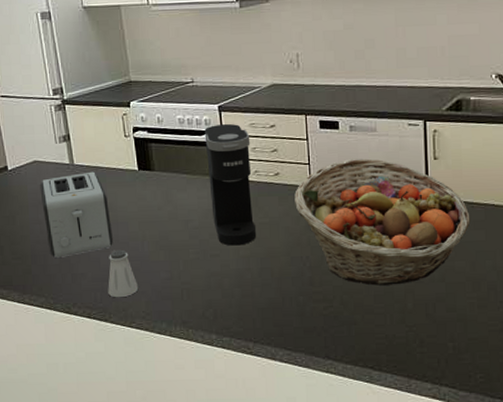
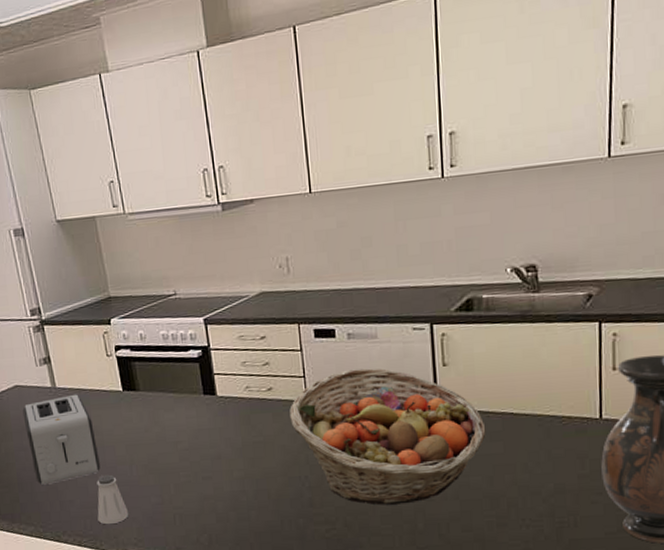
coffee maker: present [204,123,257,246] -> none [190,337,251,467]

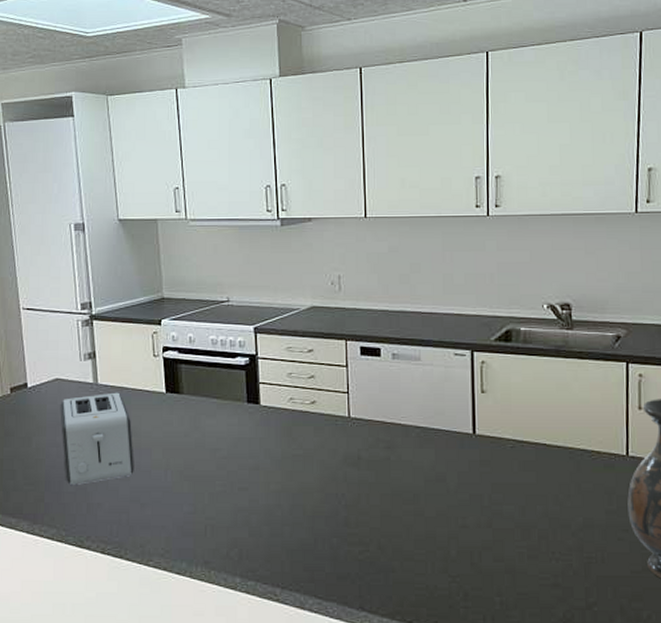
saltshaker: present [97,474,129,525] -> none [125,478,159,532]
fruit basket: present [289,368,486,505] -> none [331,389,520,529]

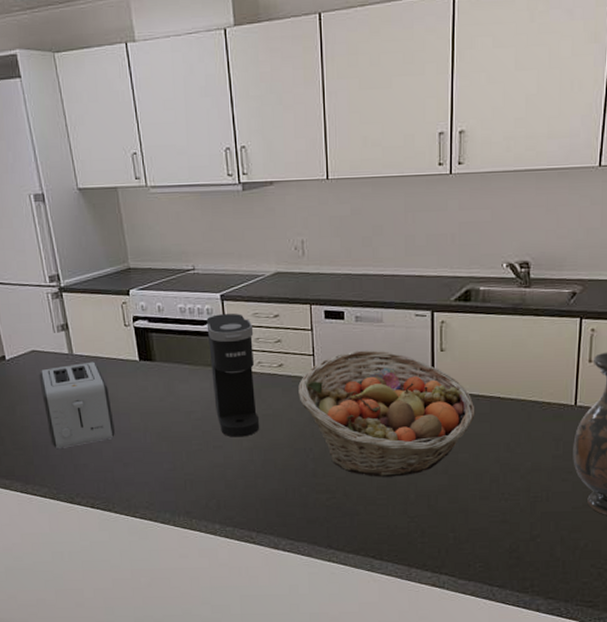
coffee maker: none [238,346,289,479] -> present [206,313,260,437]
fruit basket: none [331,389,520,529] -> present [298,350,475,477]

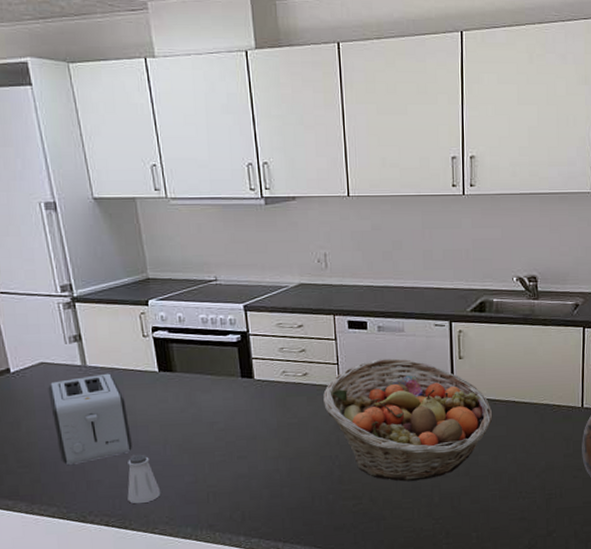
saltshaker: none [110,440,142,489] -> present [127,454,161,504]
coffee maker: present [206,313,260,437] -> none [229,323,285,447]

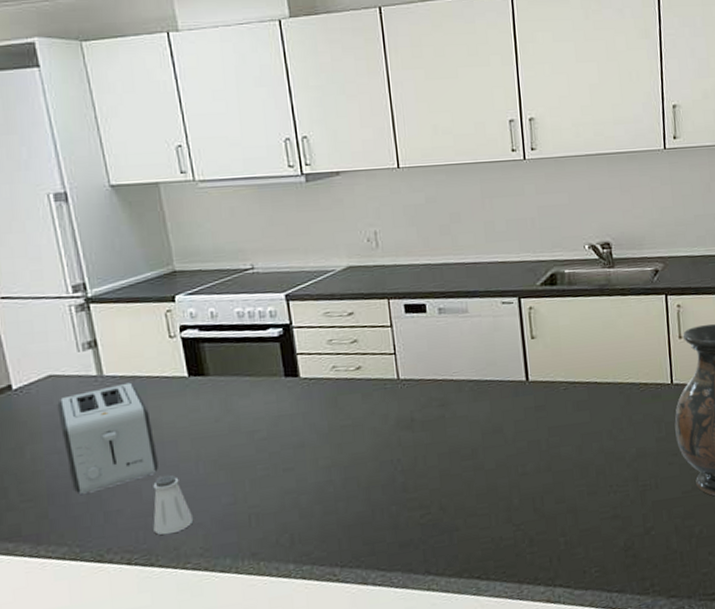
fruit basket: present [323,358,493,482] -> none [380,343,574,484]

